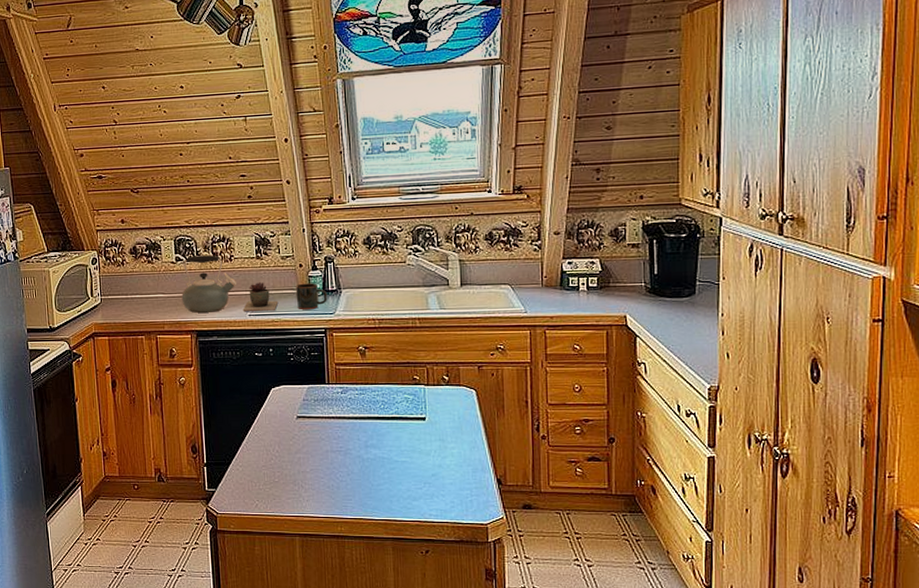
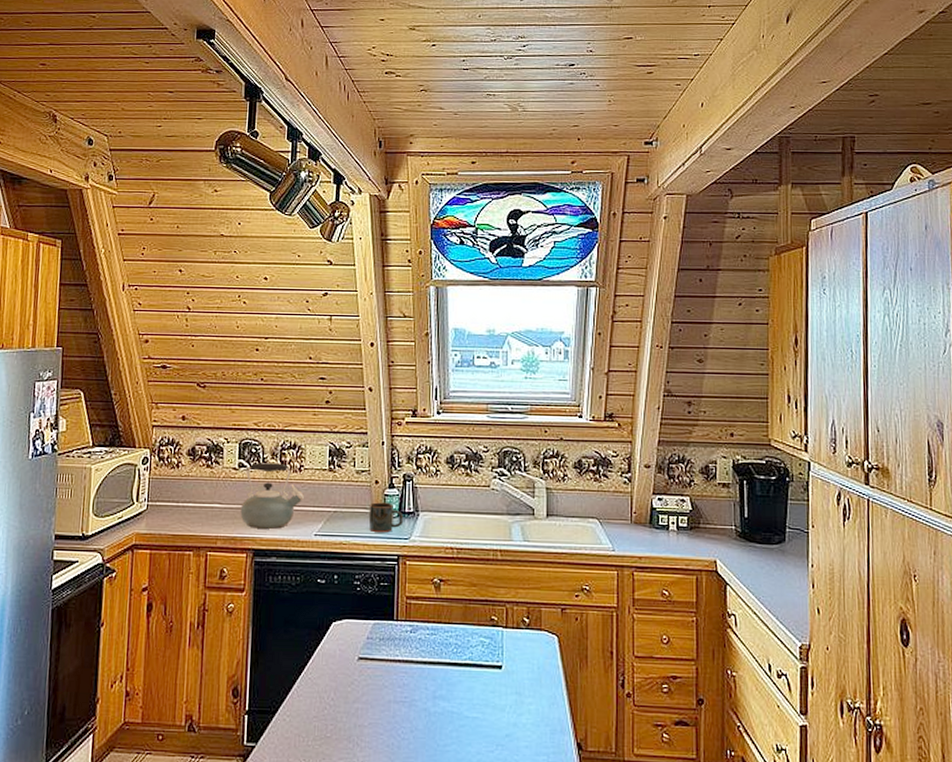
succulent plant: present [243,282,279,312] -> none [309,498,349,532]

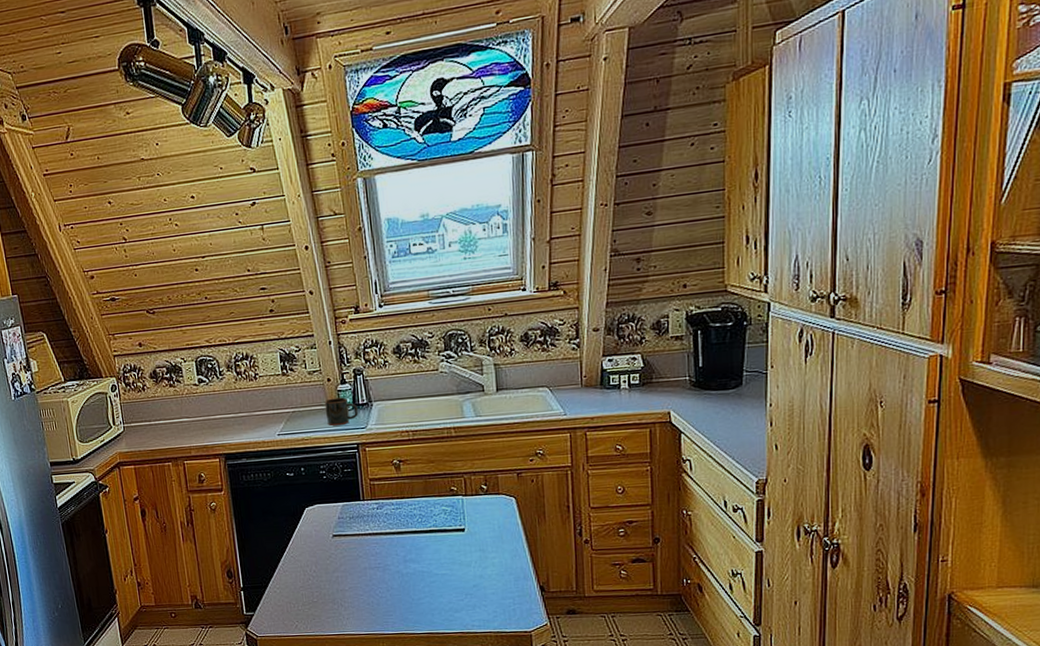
kettle: present [240,463,305,529] -> none [206,374,264,436]

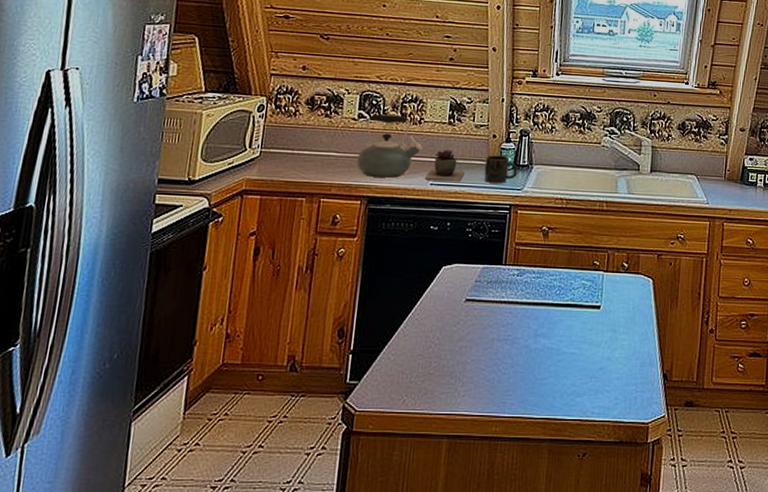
kettle: none [206,374,264,436] -> present [357,114,423,178]
succulent plant: none [272,400,308,432] -> present [425,150,465,182]

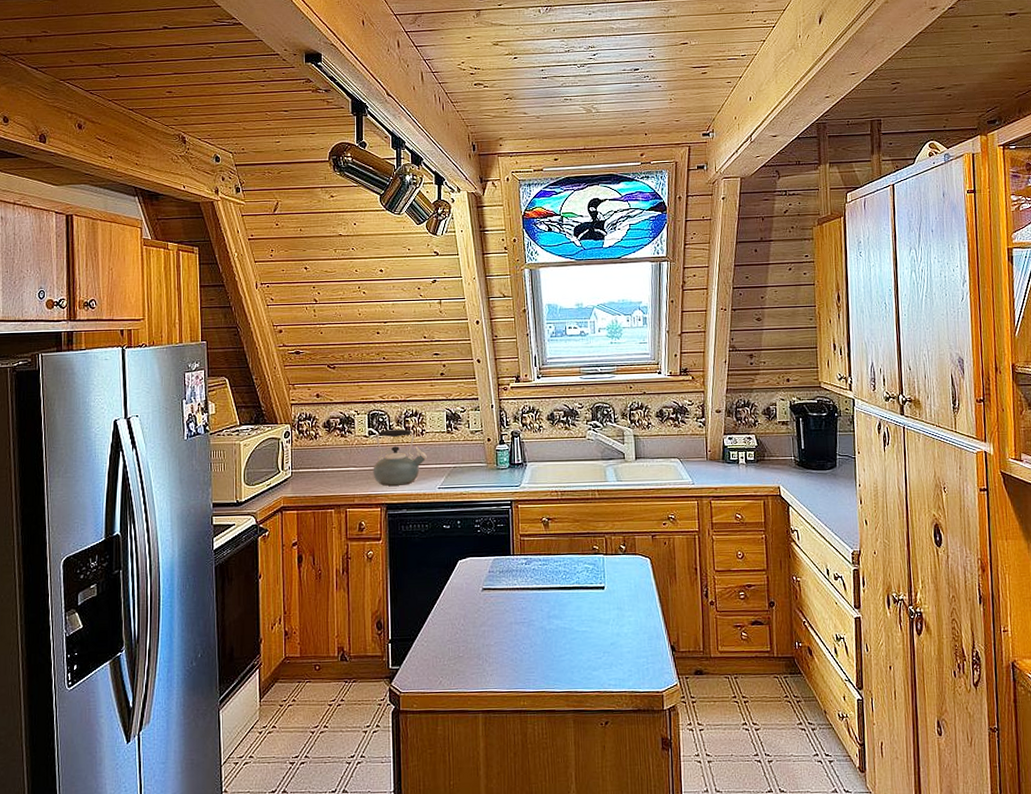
succulent plant: present [425,150,465,182] -> none [433,456,467,485]
mug: present [484,155,517,184] -> none [483,456,513,483]

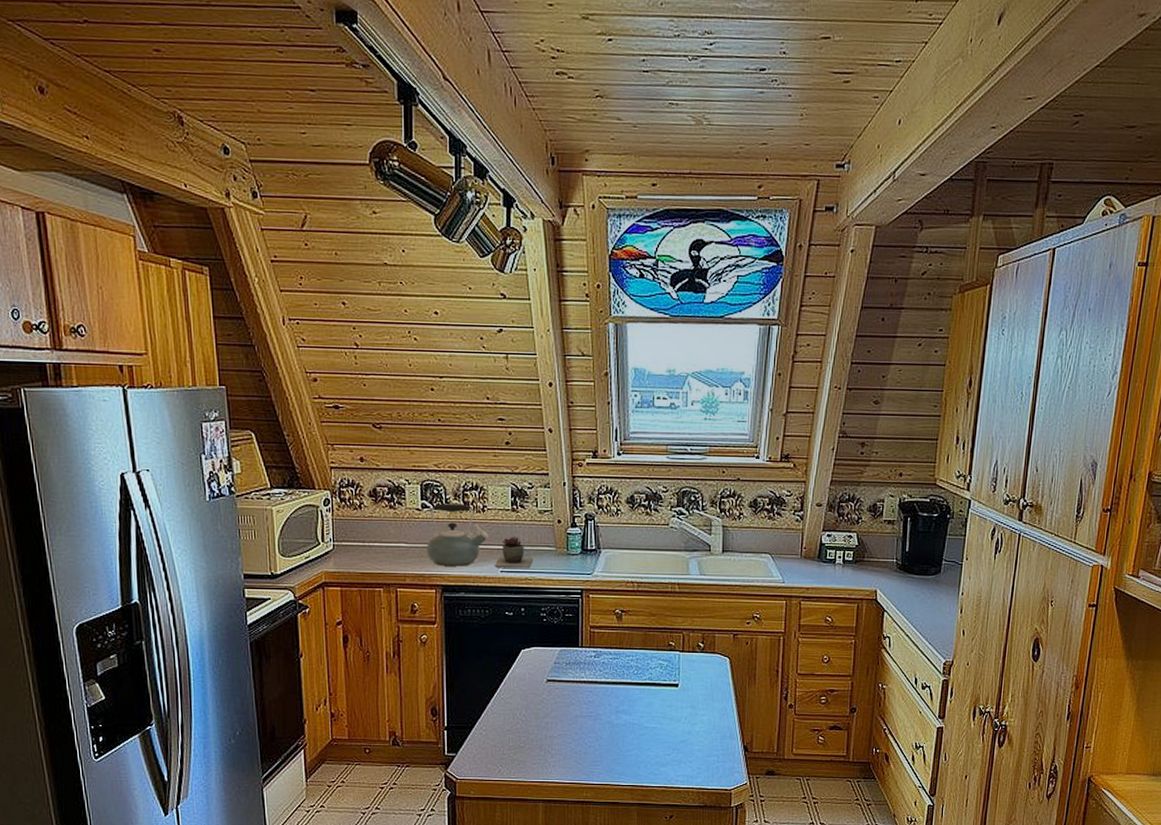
succulent plant: none [433,456,467,485] -> present [495,537,534,569]

